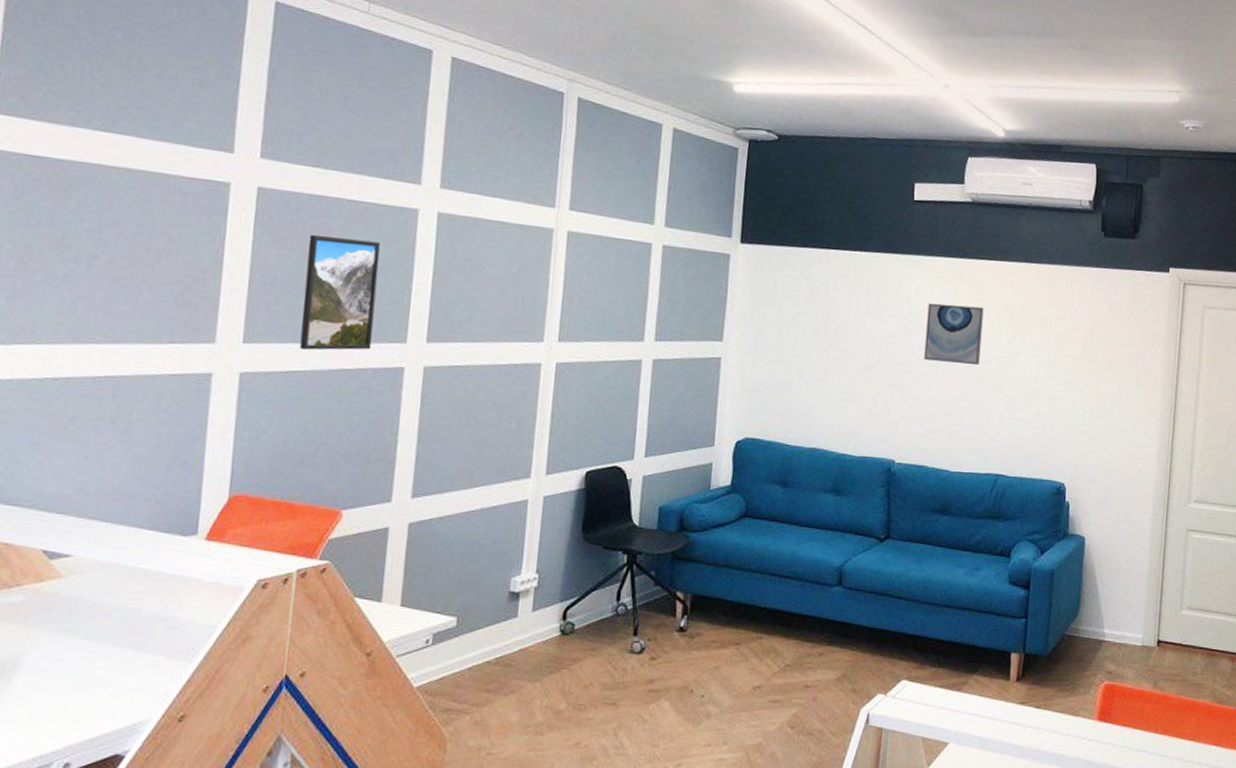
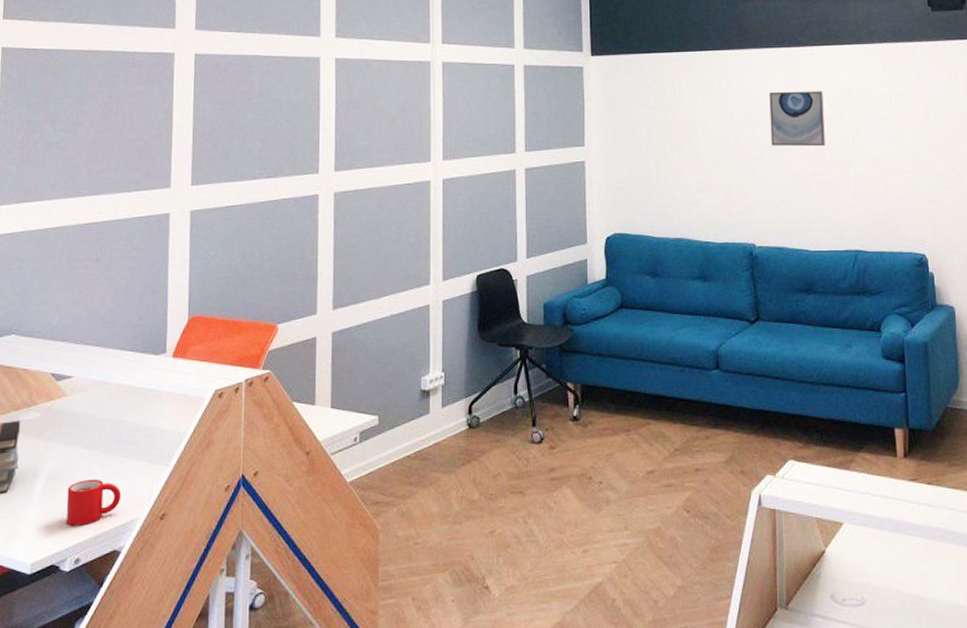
mug: none [54,673,130,726] -> present [66,479,122,526]
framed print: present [300,234,380,350] -> none [235,88,293,186]

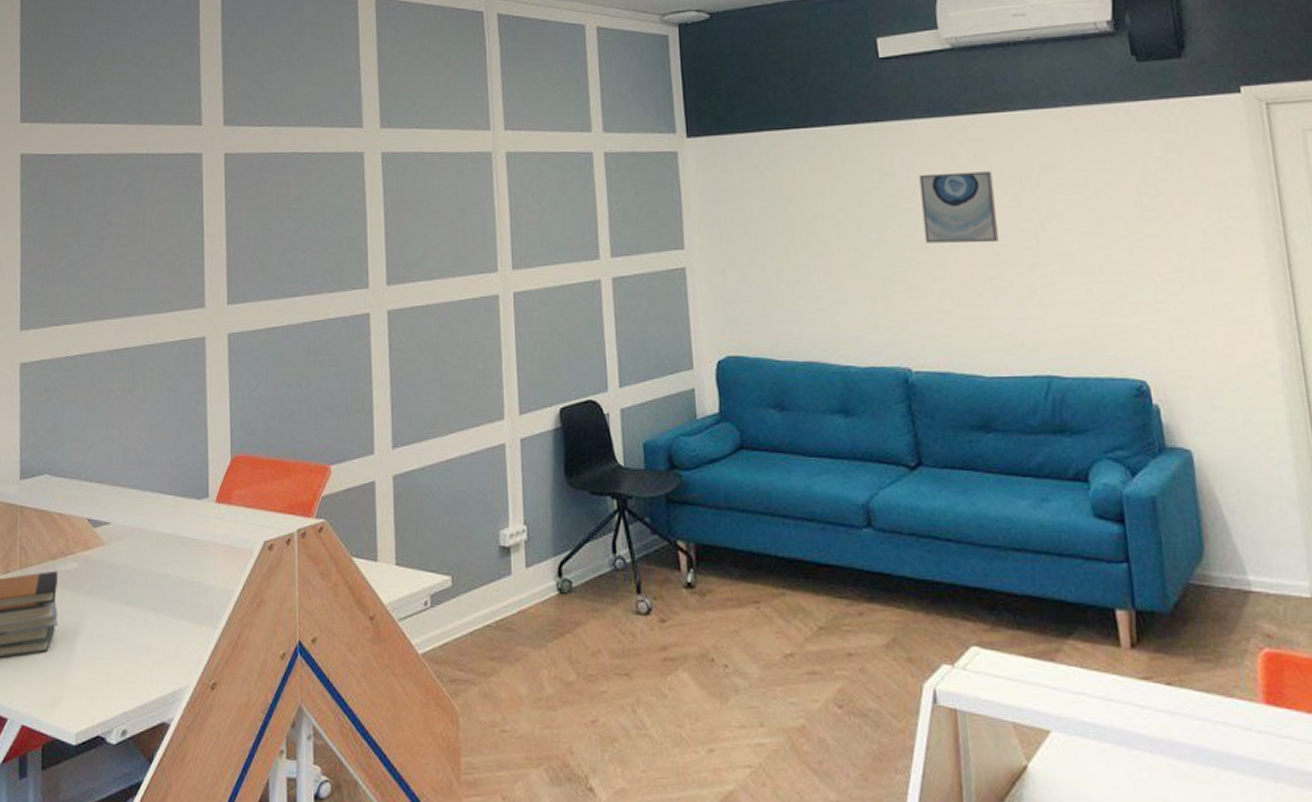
mug: present [66,479,122,526] -> none [110,639,168,693]

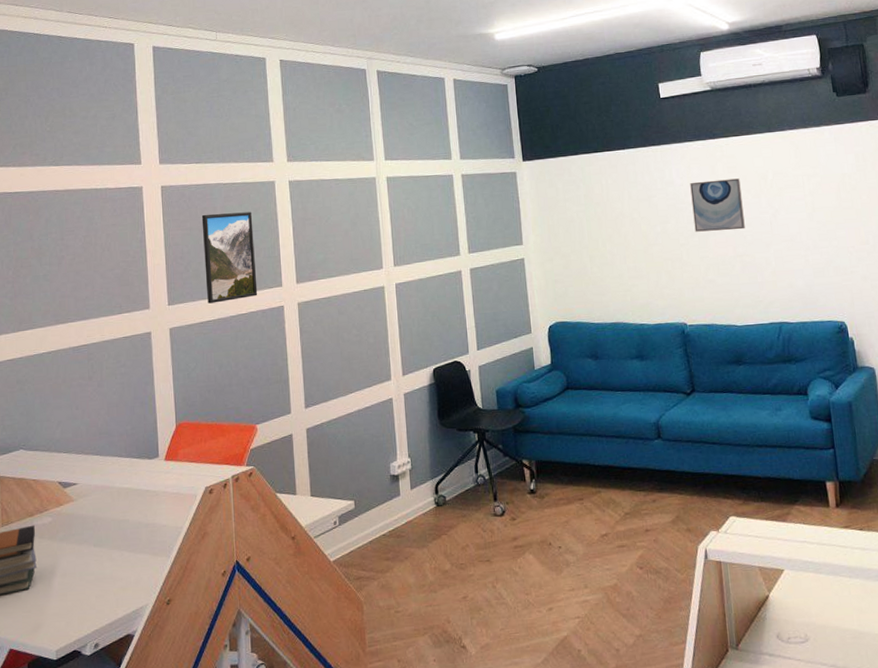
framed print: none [272,190,338,305] -> present [201,211,258,304]

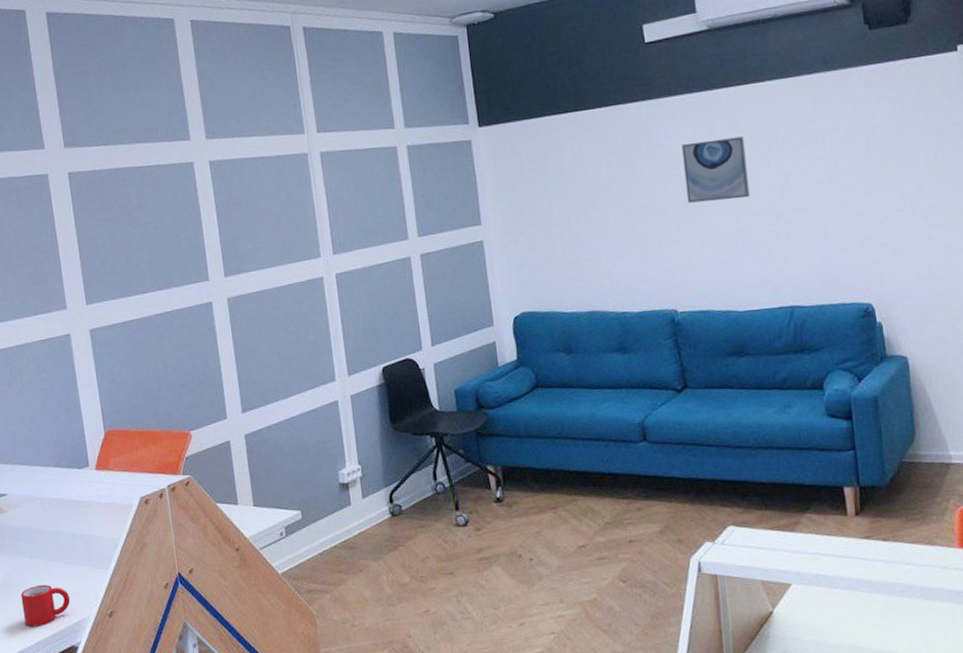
mug: none [82,572,131,615] -> present [20,584,71,627]
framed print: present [201,211,258,304] -> none [115,198,183,302]

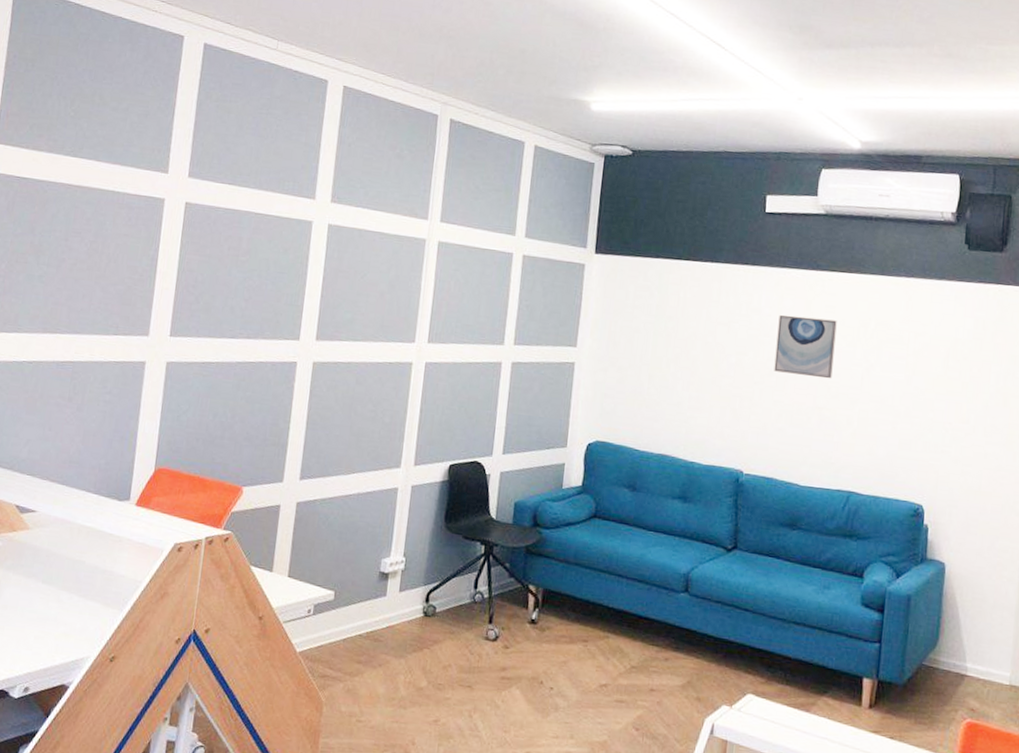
mug: present [20,584,71,627] -> none [19,612,75,657]

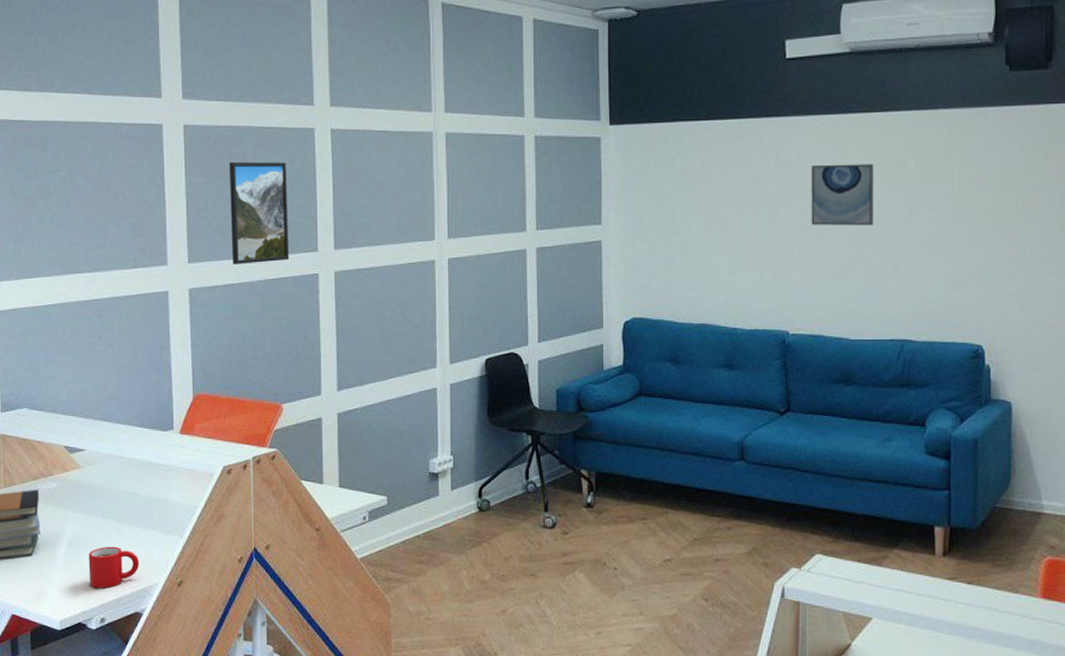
mug: none [19,612,75,657] -> present [88,546,140,589]
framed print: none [214,243,280,346] -> present [229,161,290,264]

